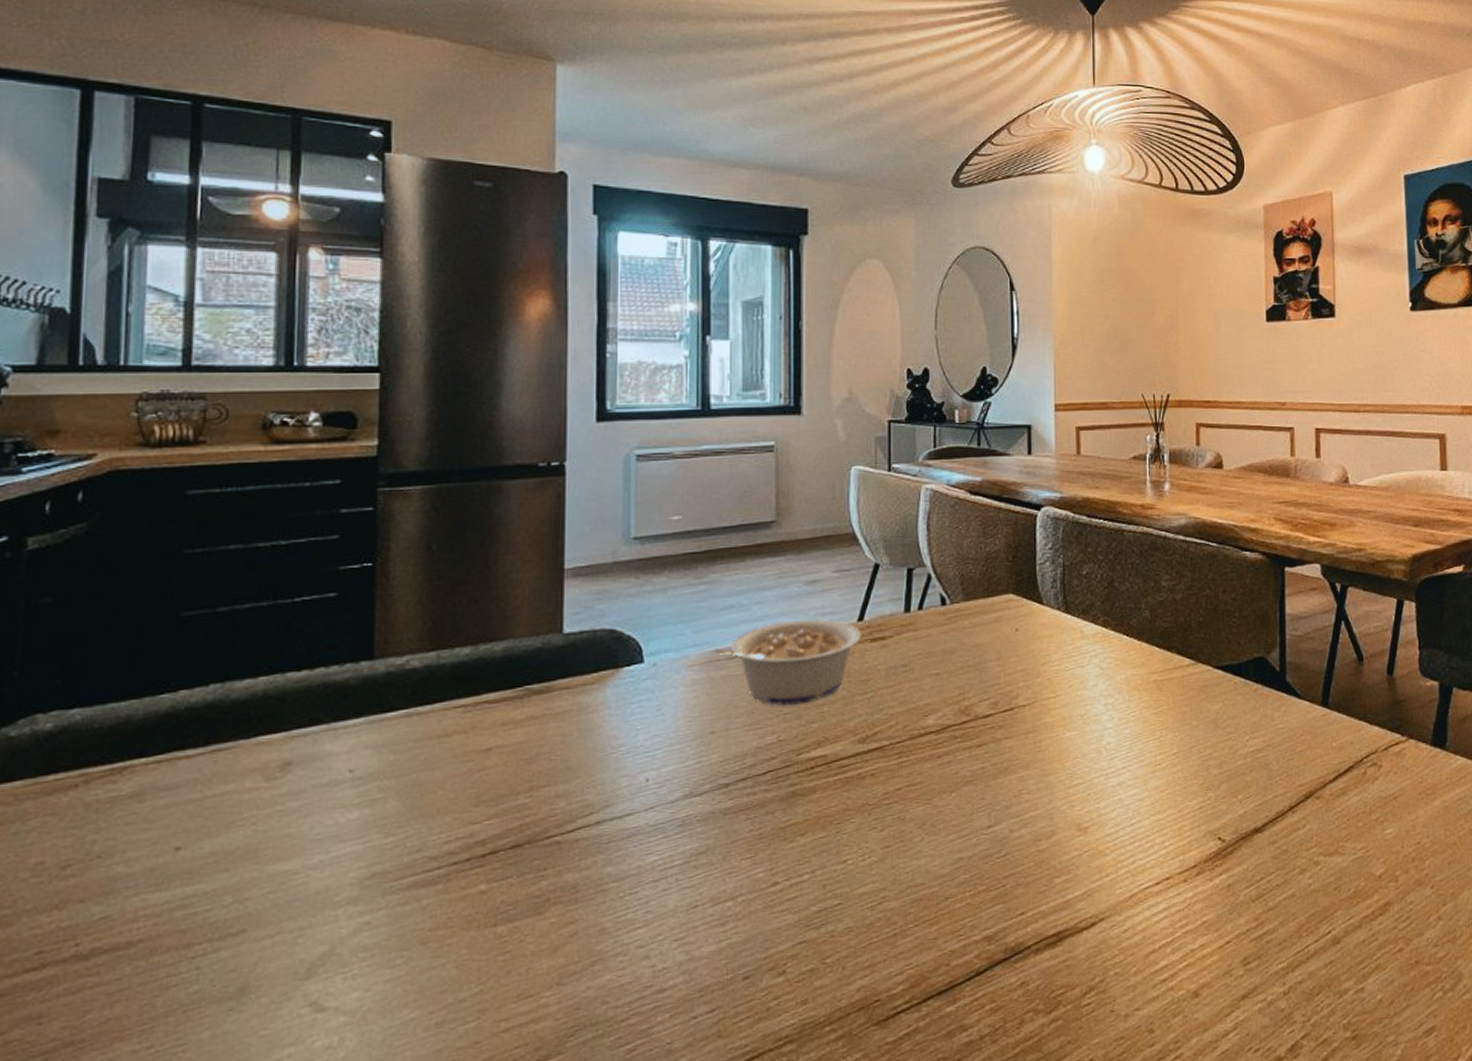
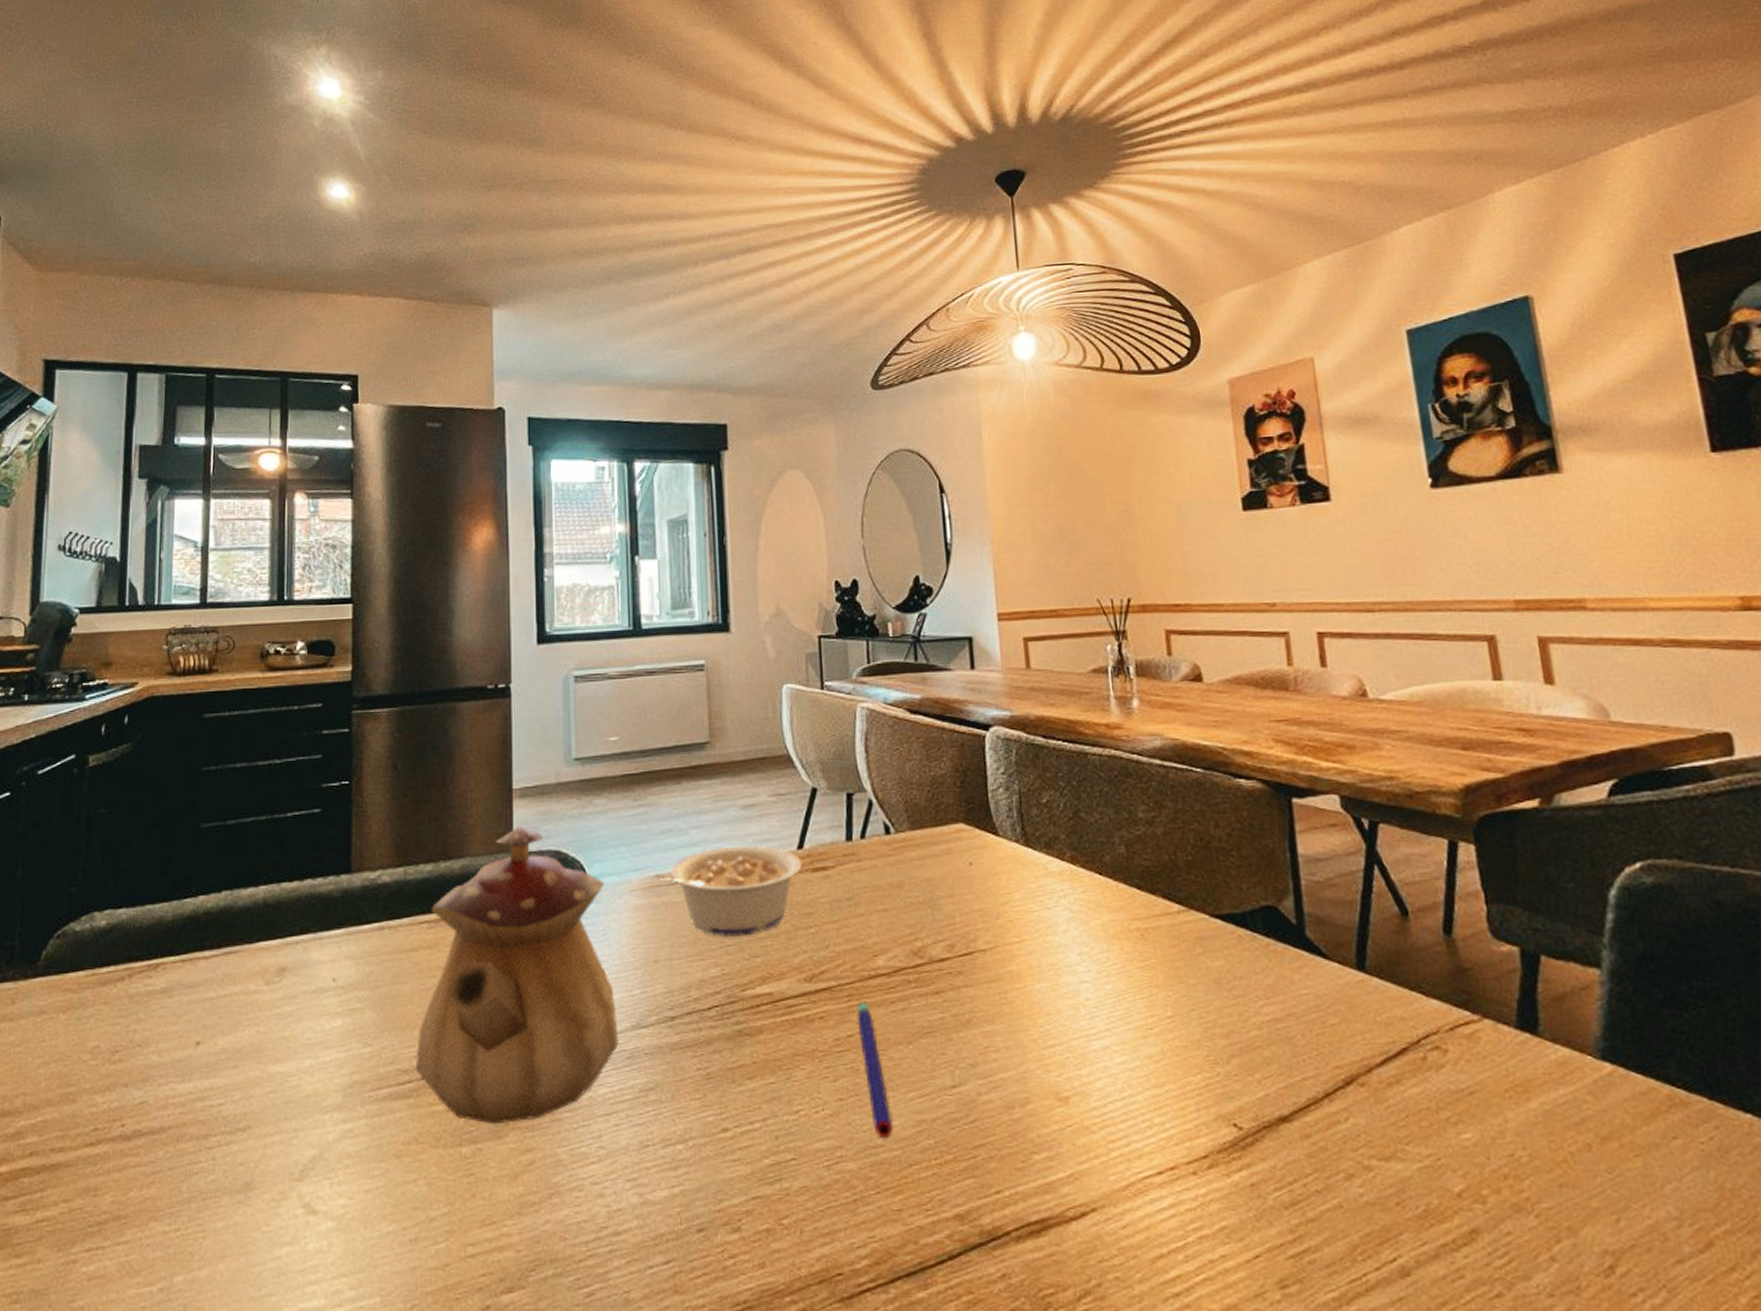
teapot: none [445,606,671,902] -> present [415,826,619,1125]
pen: none [906,757,934,877] -> present [856,1001,894,1138]

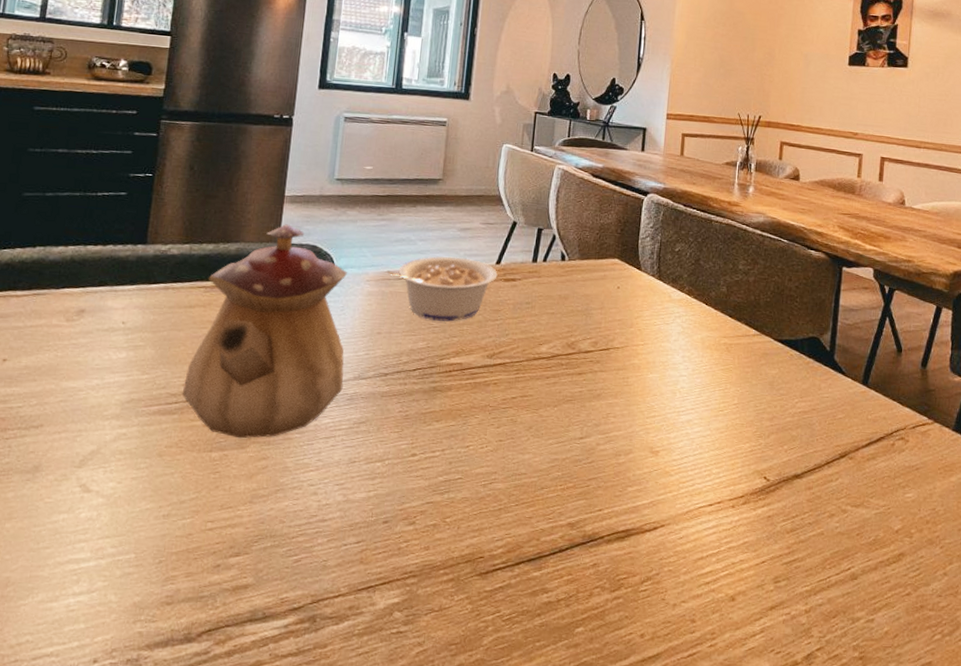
pen: present [856,1001,894,1138] -> none [520,375,535,469]

